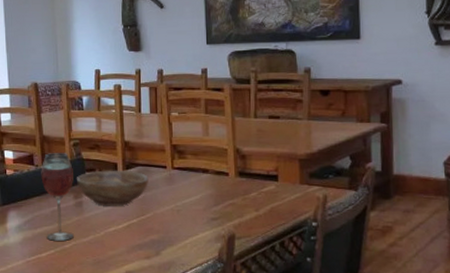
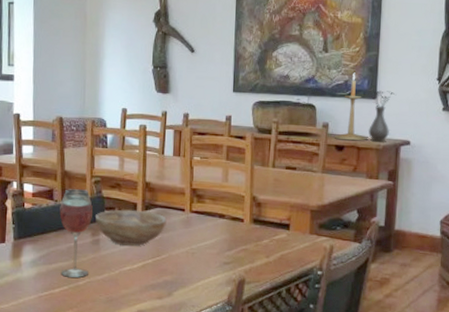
candlestick: none [318,13,354,85] -> present [335,72,367,141]
vase: none [347,27,380,84] -> present [365,88,395,142]

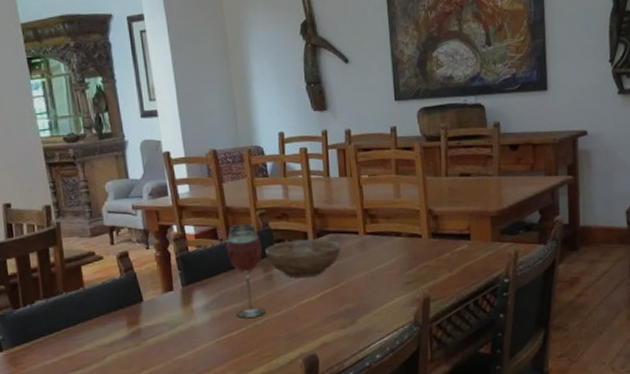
candlestick: present [335,72,367,141] -> none [508,64,542,139]
vase: present [365,88,395,142] -> none [534,78,566,136]

